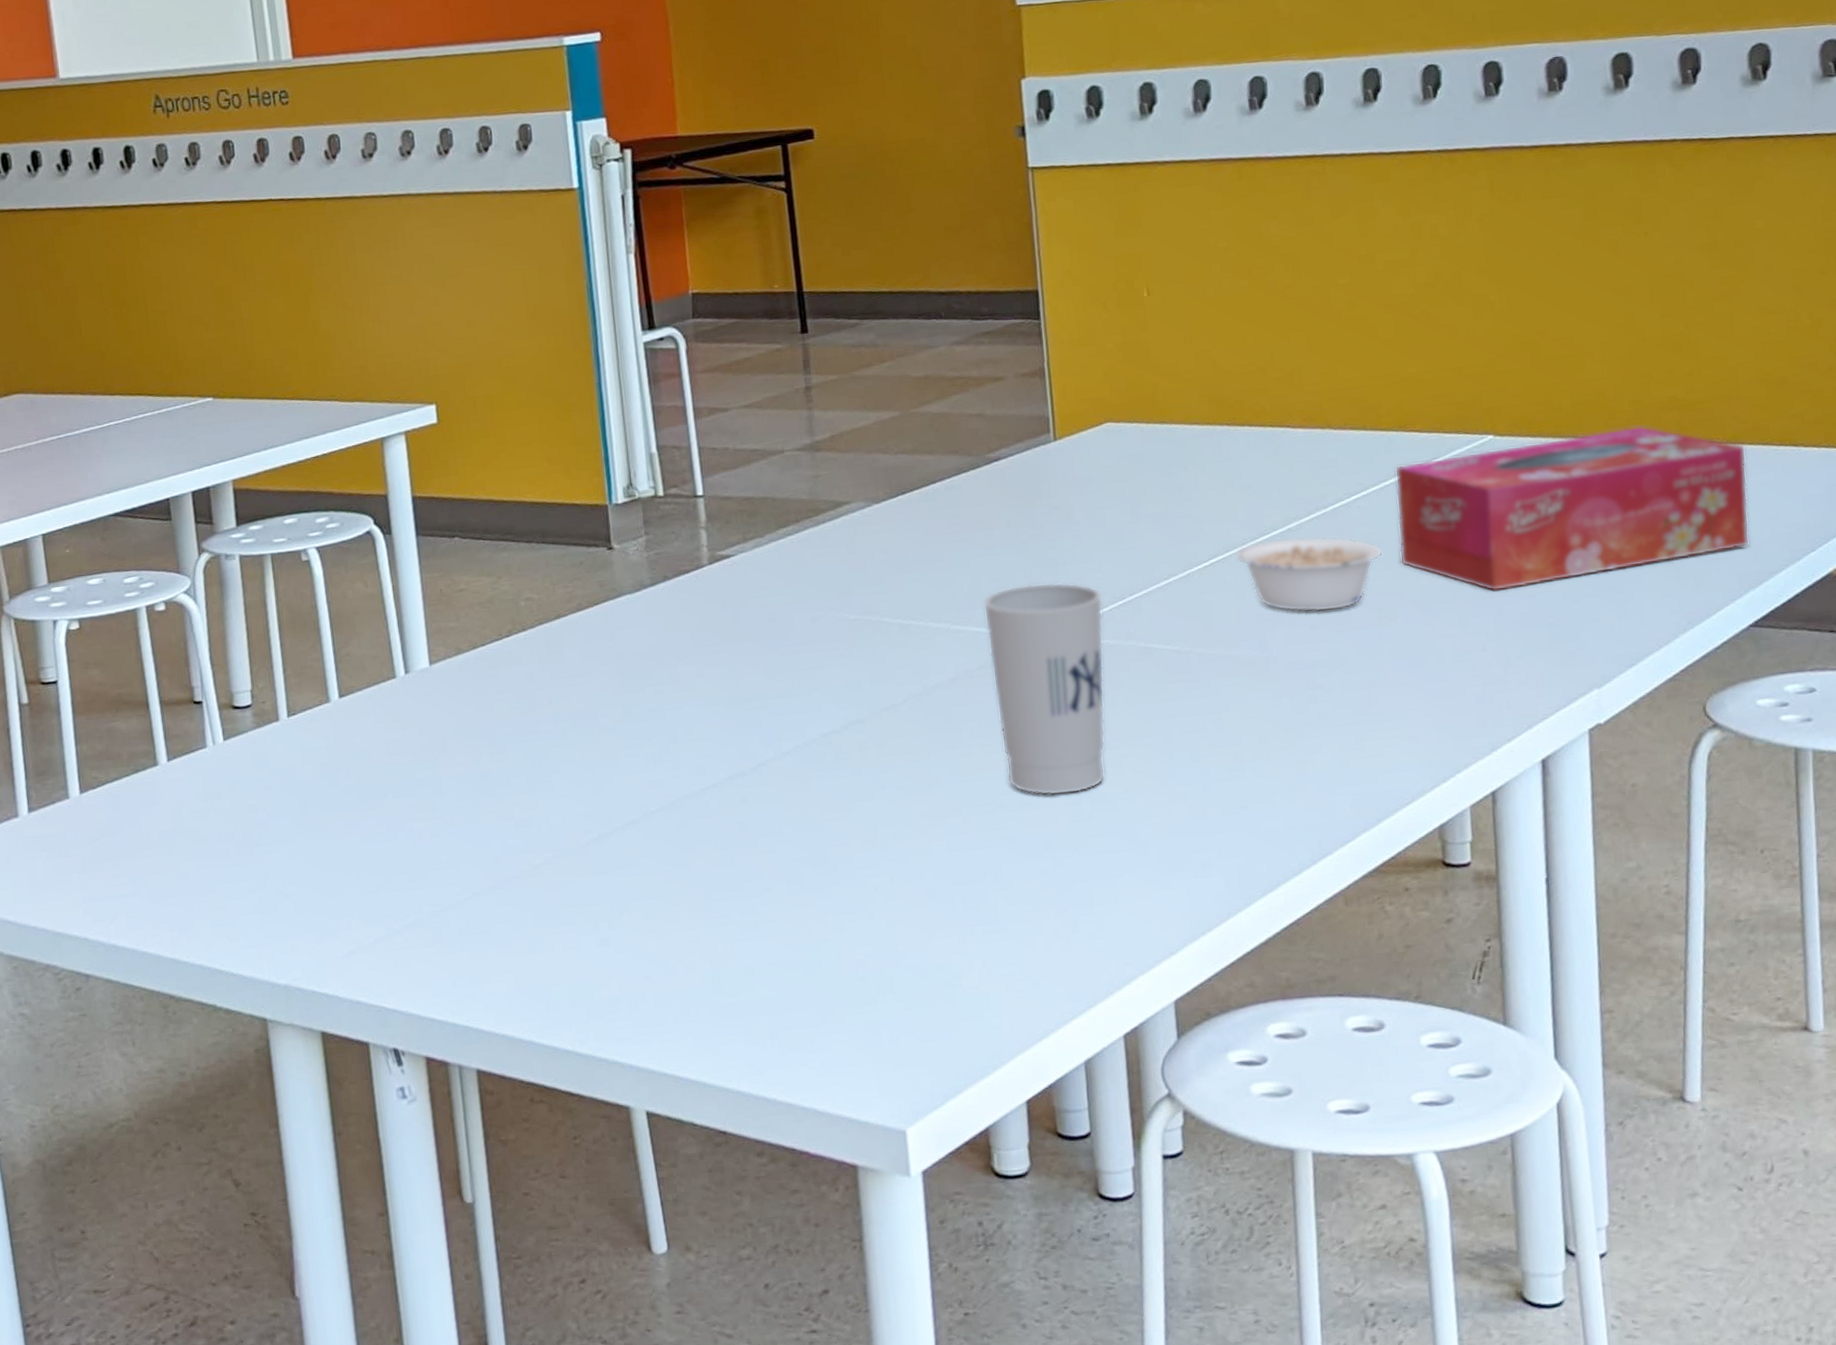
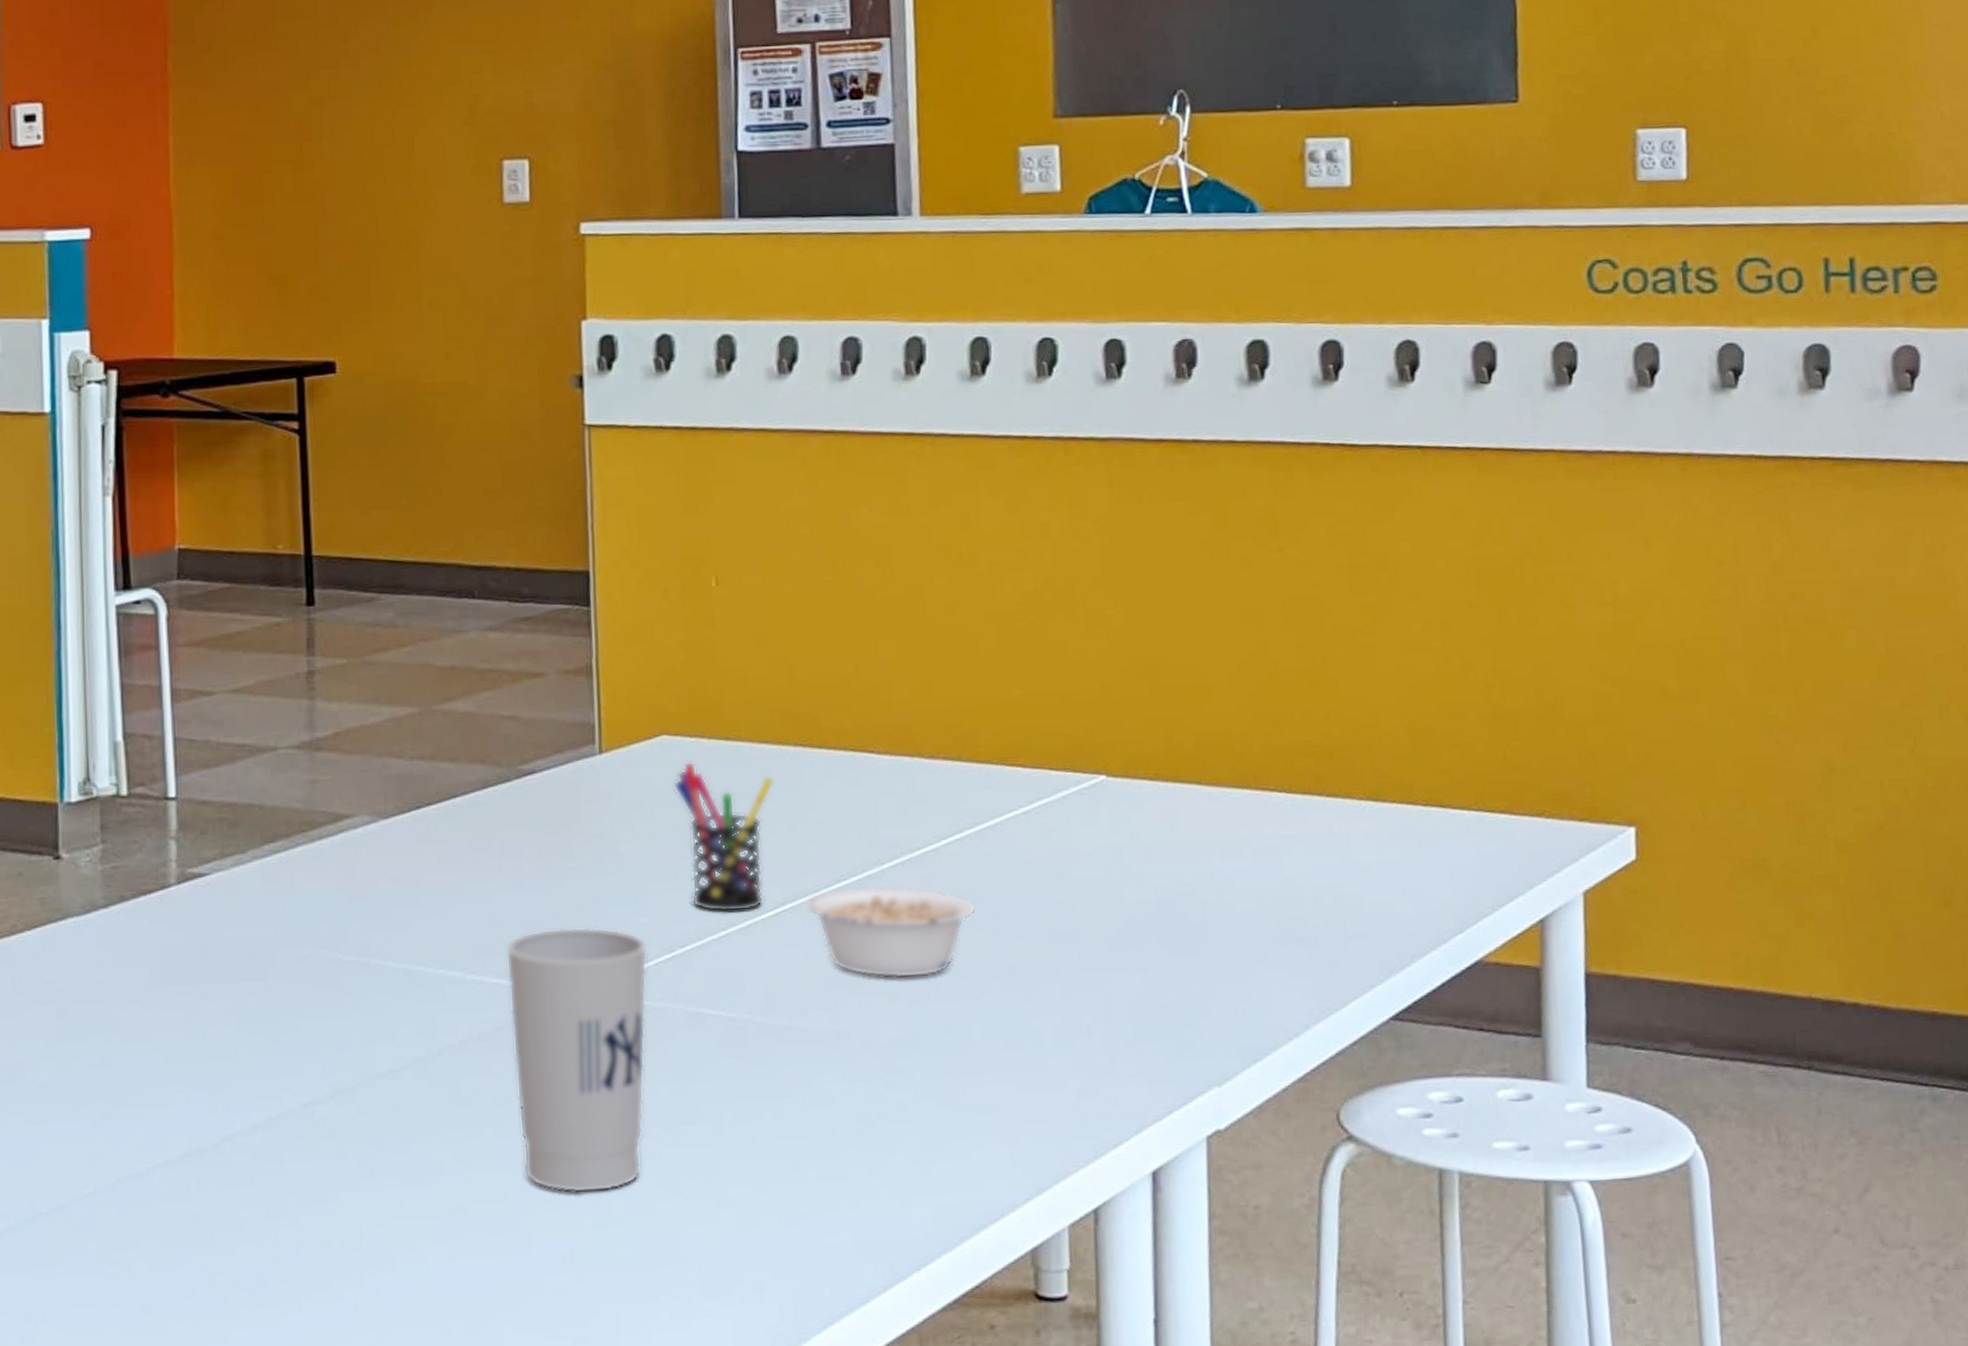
pen holder: none [1118,442,1205,566] -> present [673,761,775,913]
tissue box: present [1394,425,1750,592] -> none [992,773,1391,964]

